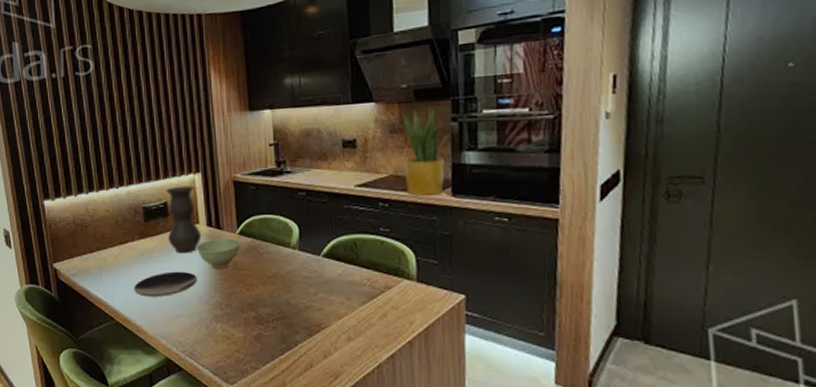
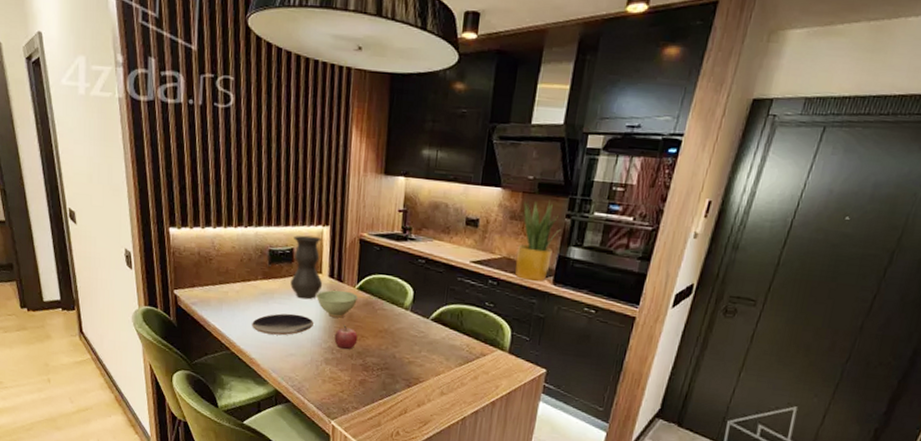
fruit: none [221,275,246,302] -> present [334,325,358,349]

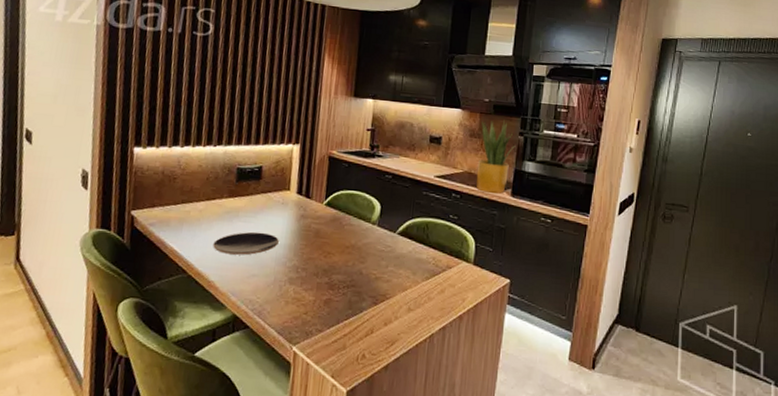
vase: present [290,235,323,300] -> none [257,153,291,217]
bowl: present [317,290,358,318] -> none [283,206,325,235]
fruit: present [334,325,358,349] -> none [299,242,325,267]

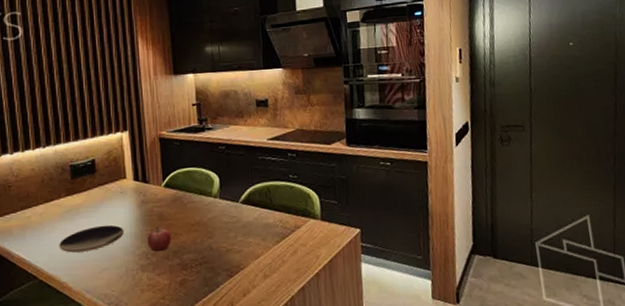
fruit: none [299,242,325,267] -> present [147,226,171,251]
planter: present [475,119,515,195] -> none [305,71,342,148]

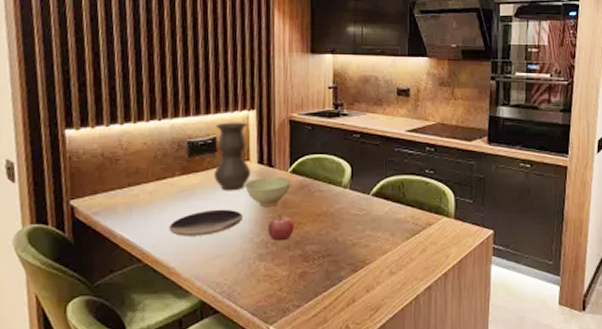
vase: none [94,143,129,208] -> present [214,122,252,191]
bowl: none [124,191,165,221] -> present [245,176,291,207]

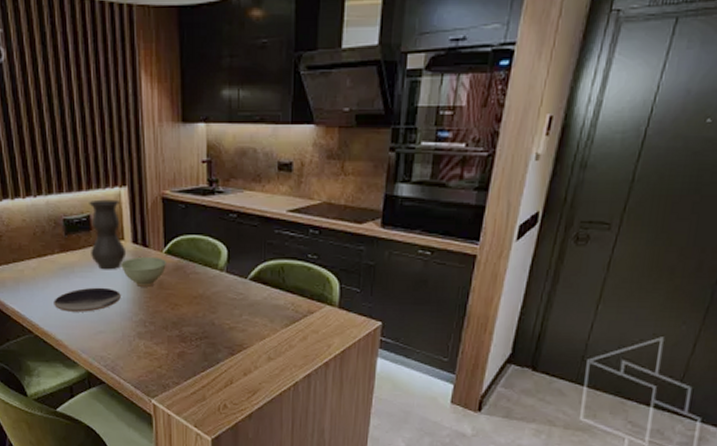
fruit: present [268,214,294,240] -> none [145,294,171,320]

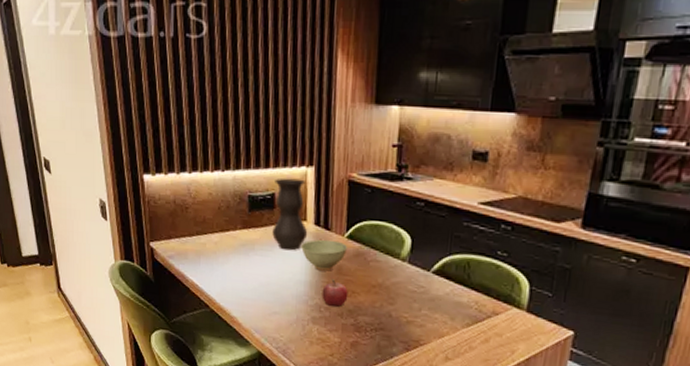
plate: present [54,287,121,312] -> none [232,266,298,292]
fruit: none [145,294,171,320] -> present [322,279,348,307]

